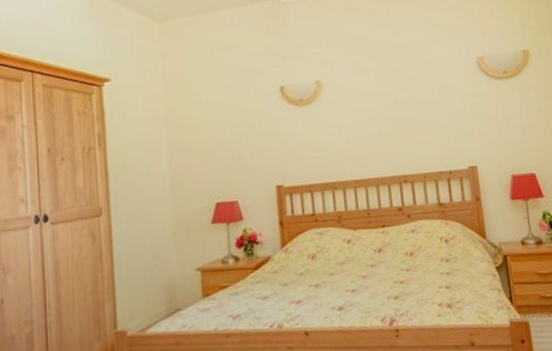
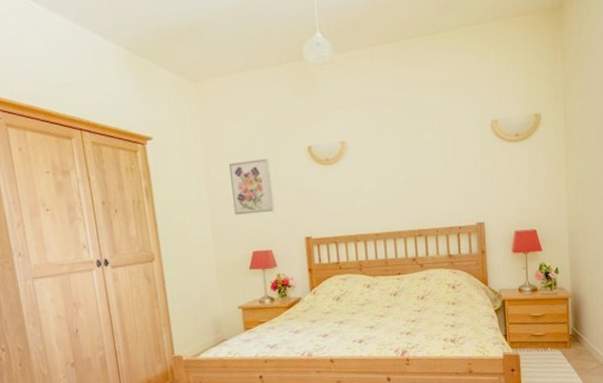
wall art: none [192,99,243,162] -> present [228,158,275,215]

